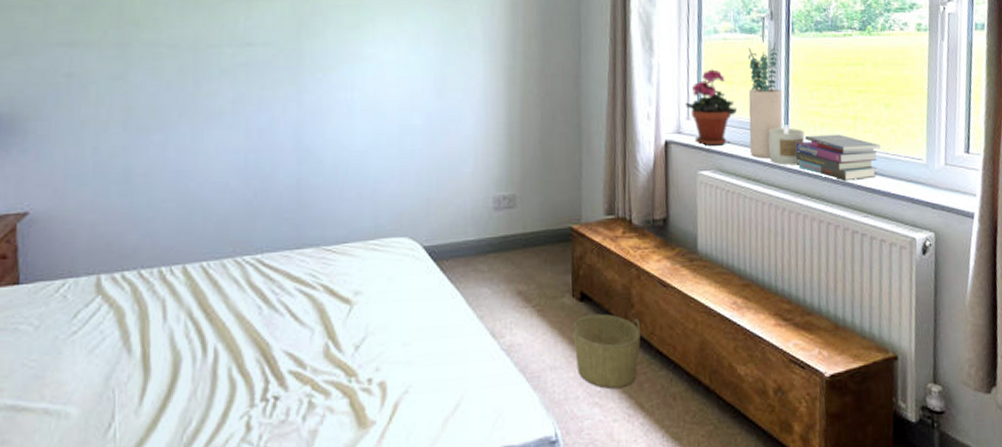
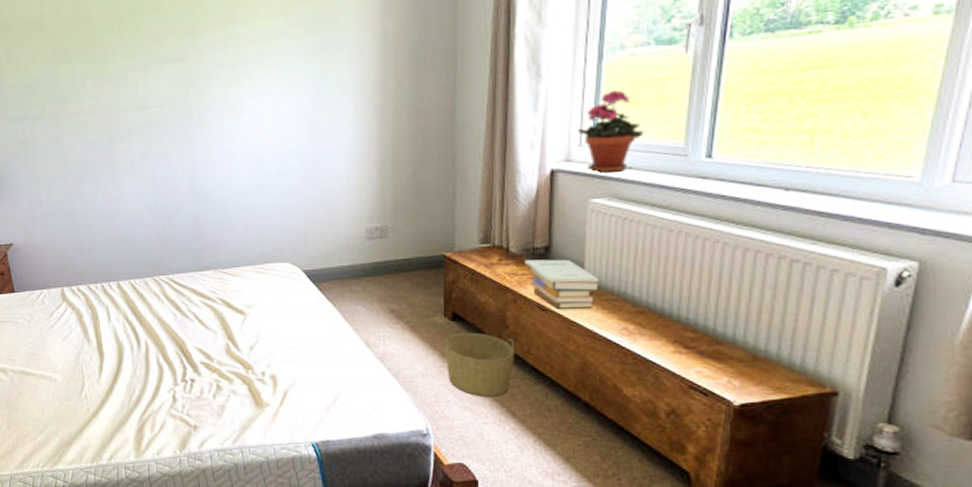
books: none [645,231,711,285] -> present [524,259,599,309]
vase: present [747,42,783,158] -> none [658,51,709,183]
candle: present [768,125,805,166] -> none [682,145,735,191]
books: present [795,134,881,182] -> none [718,152,848,206]

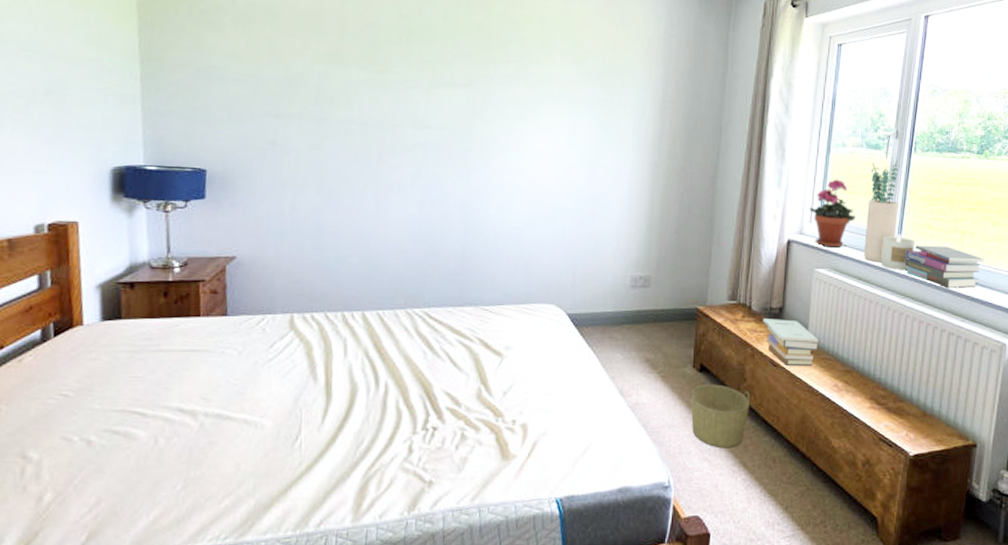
vase: none [658,51,709,183] -> present [864,159,900,262]
candle: none [682,145,735,191] -> present [881,234,915,271]
books: none [718,152,848,206] -> present [904,245,984,289]

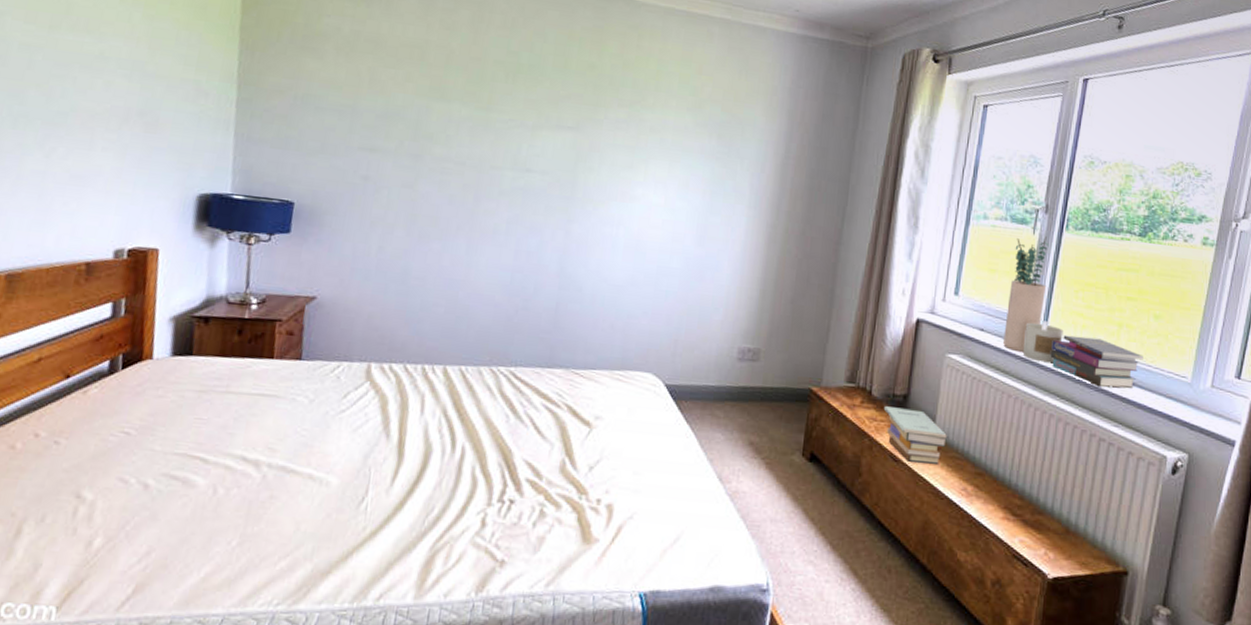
basket: present [690,384,751,449] -> none [797,475,866,552]
potted plant: present [810,179,855,248] -> none [943,254,995,332]

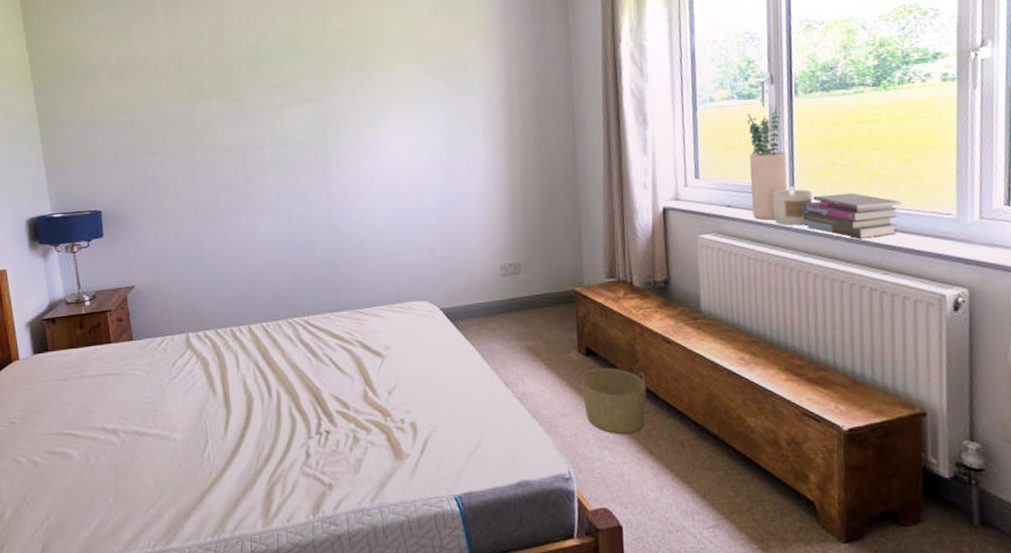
basket: none [797,475,866,552] -> present [579,367,647,435]
books: present [883,406,947,464] -> none [647,292,716,341]

